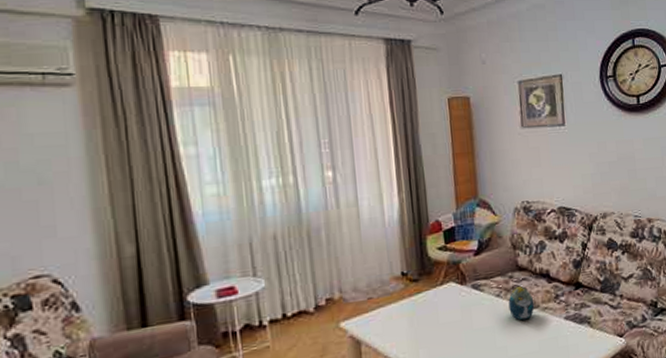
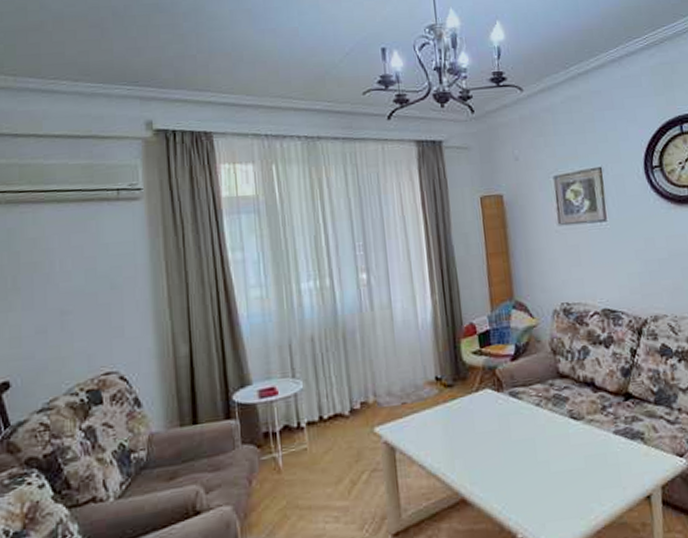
decorative egg: present [508,286,535,321] -> none [549,395,579,433]

